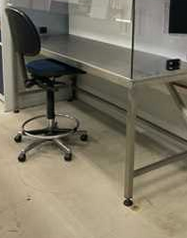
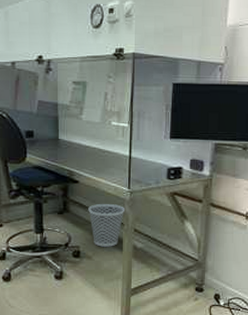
wastebasket: none [95,92,128,132] -> present [88,203,126,247]

